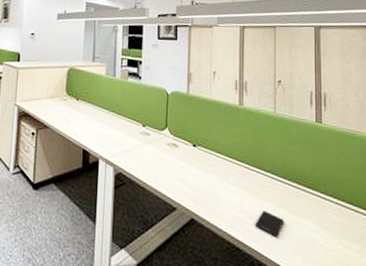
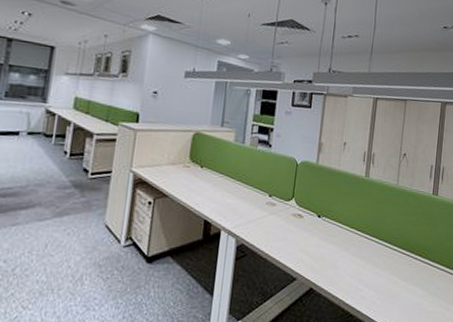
smartphone: present [254,210,285,238] -> none [368,278,396,303]

